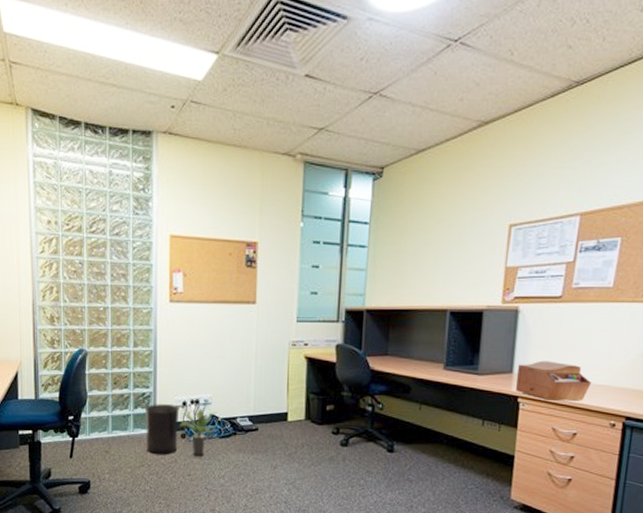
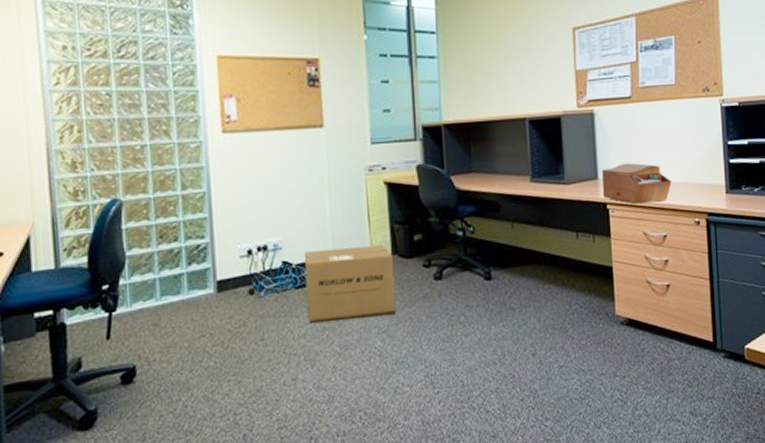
waste bin: present [145,404,180,455] -> none [201,255,246,320]
potted plant: present [178,409,217,457] -> none [244,256,290,316]
box: none [228,409,306,470] -> present [304,245,397,323]

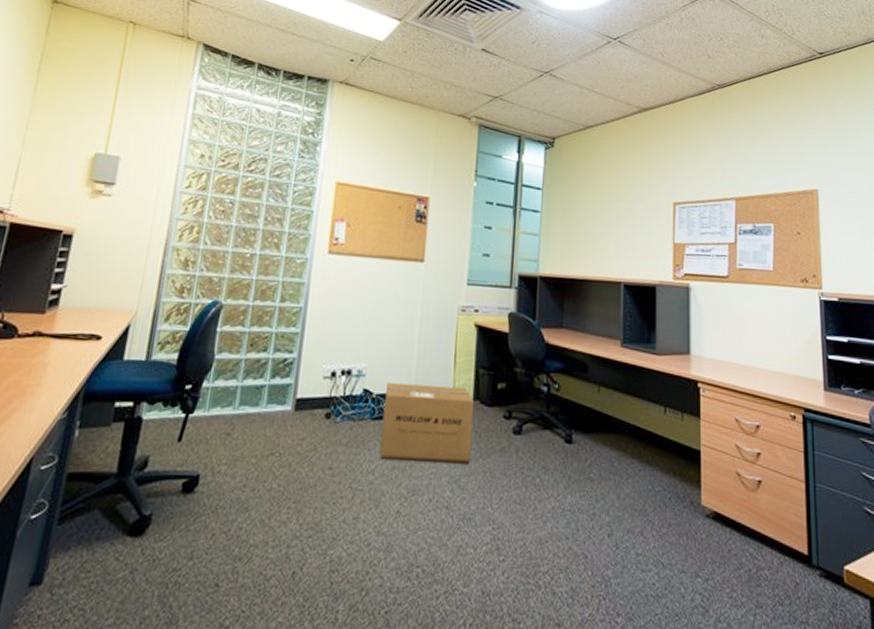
sewing box: present [602,163,672,204] -> none [695,342,767,389]

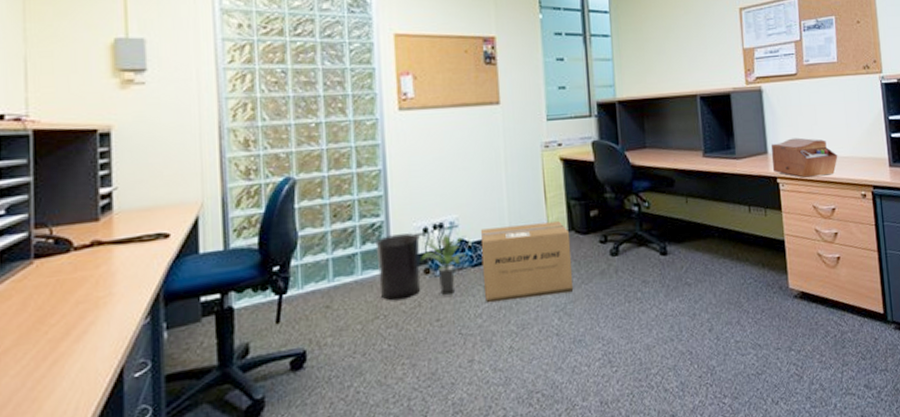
waste bin: none [280,373,327,441] -> present [375,233,421,301]
potted plant: none [323,382,372,444] -> present [419,234,466,295]
sewing box: none [695,342,767,389] -> present [771,137,838,178]

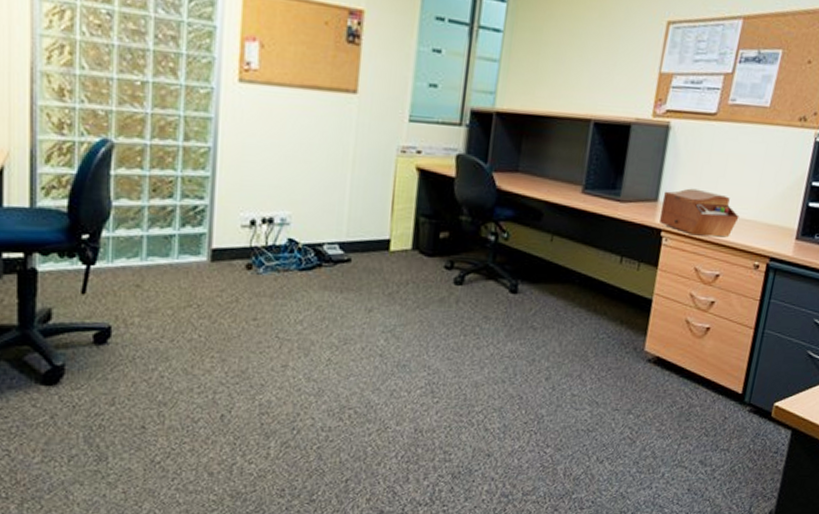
waste bin: present [375,233,421,301] -> none [196,221,246,292]
potted plant: present [419,234,466,295] -> none [242,231,298,295]
box: present [480,221,574,302] -> none [309,232,413,314]

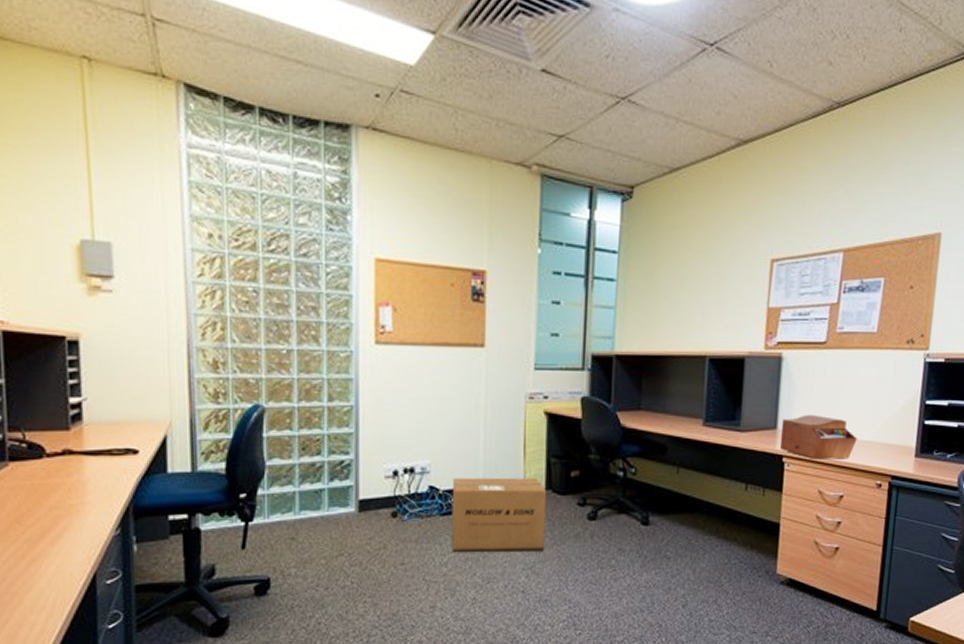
box: none [309,232,413,314] -> present [451,478,547,552]

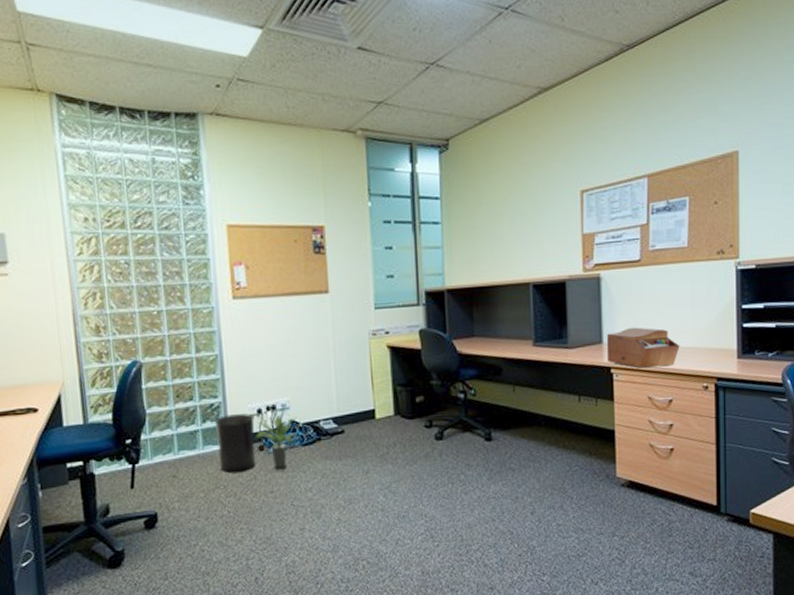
waste bin: none [343,475,389,540] -> present [214,413,256,474]
potted plant: none [388,480,438,540] -> present [254,415,297,470]
box: present [451,478,547,552] -> none [310,406,399,478]

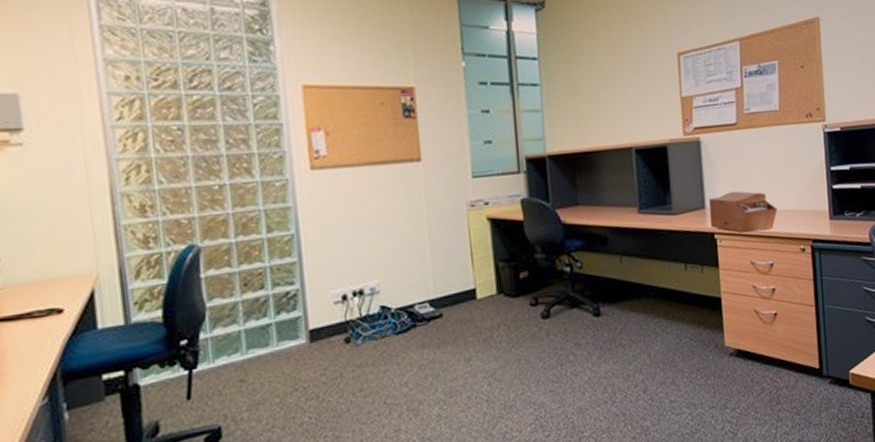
waste bin: present [214,413,256,474] -> none [291,301,342,372]
potted plant: present [254,415,297,470] -> none [339,301,389,365]

